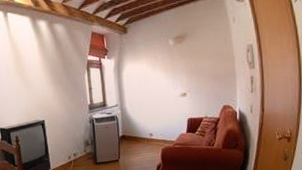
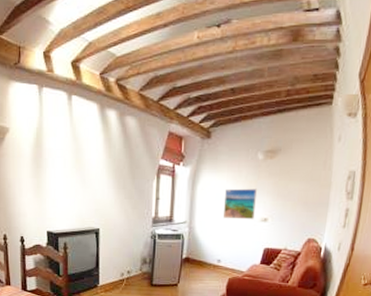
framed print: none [147,69,175,98] -> present [222,188,258,220]

